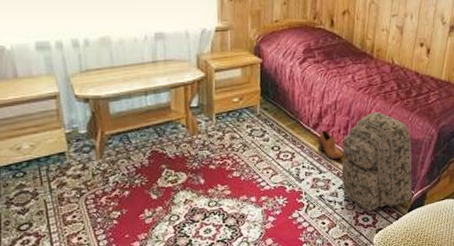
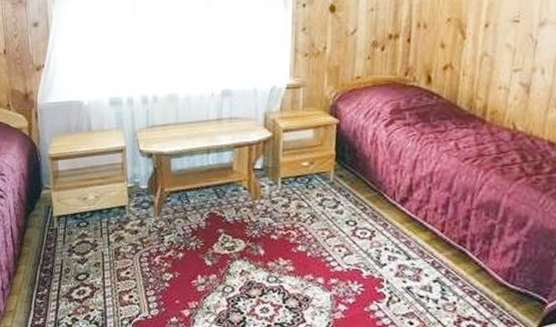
shoe: present [318,129,344,160] -> none [406,205,442,246]
backpack: present [342,111,413,212] -> none [438,188,546,319]

